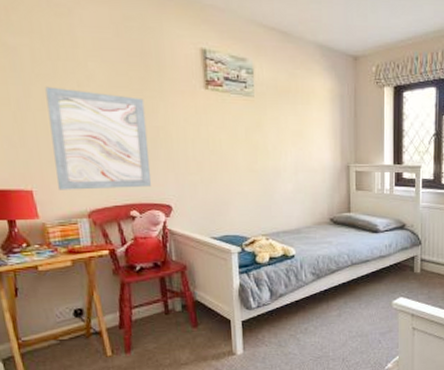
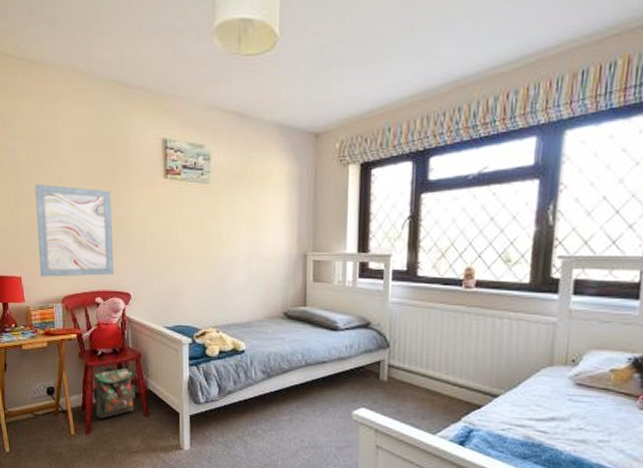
backpack: none [131,282,181,336] -> present [93,368,134,419]

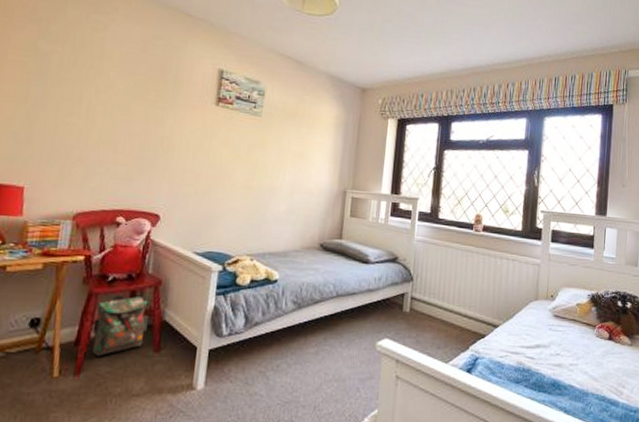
wall art: present [35,183,115,277] -> none [51,90,155,194]

